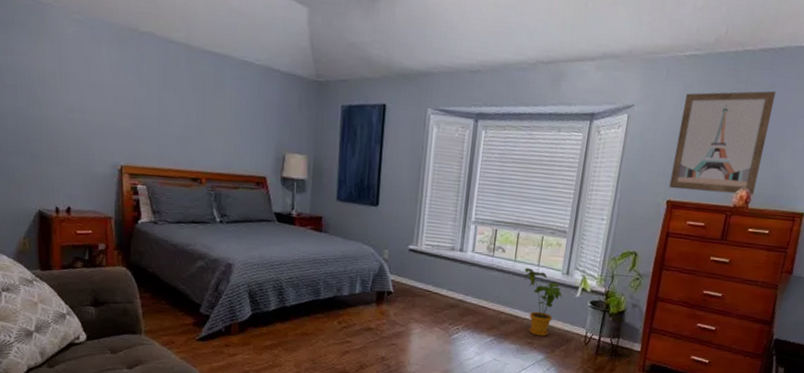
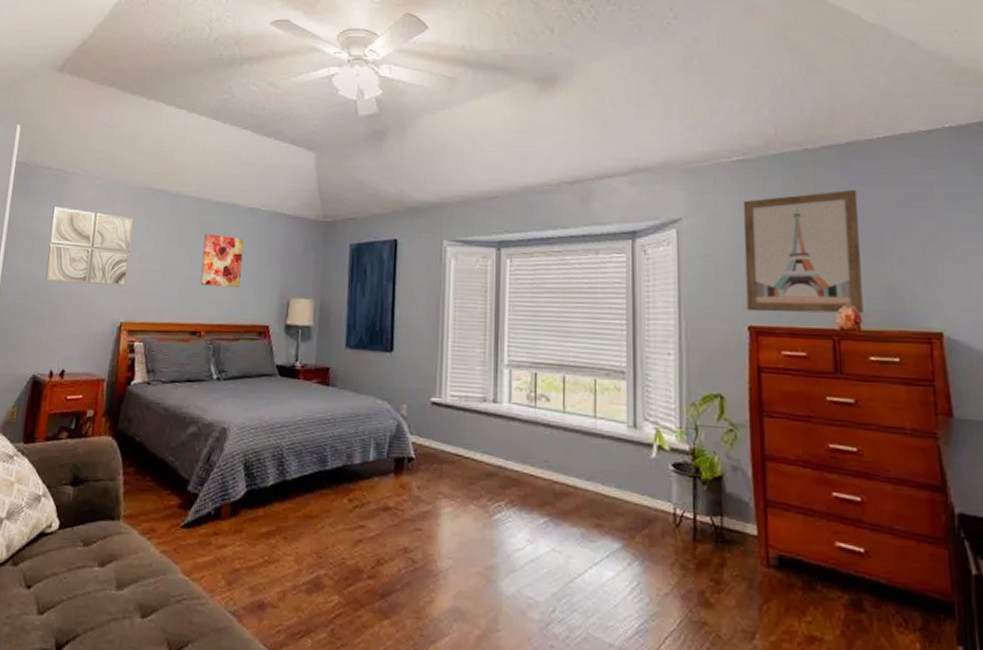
wall art: none [31,40,123,131] -> present [45,206,133,287]
wall art: none [197,84,238,140] -> present [200,234,244,288]
house plant: present [524,267,562,337] -> none [577,419,632,516]

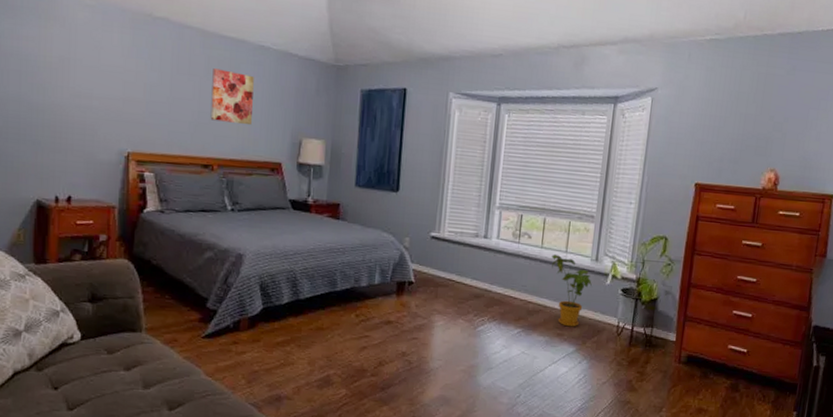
wall art: present [45,206,133,287] -> none [39,25,134,117]
house plant: none [577,419,632,516] -> present [551,254,592,327]
wall art: present [742,189,864,314] -> none [696,73,798,178]

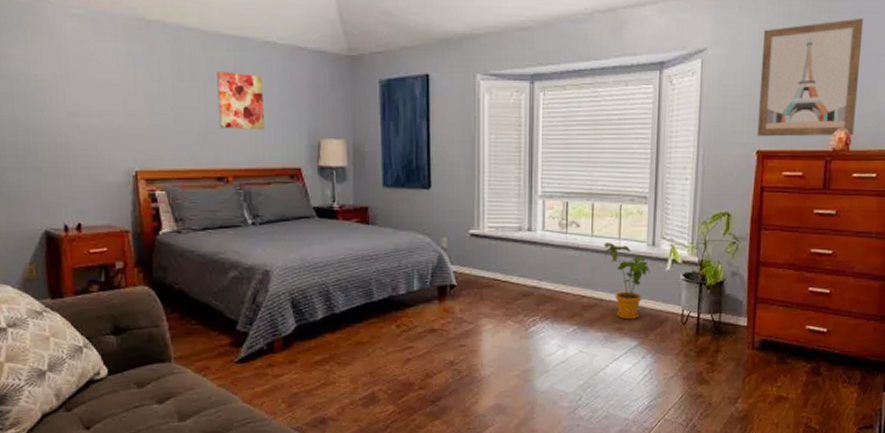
wall art: none [696,73,798,178] -> present [757,17,864,137]

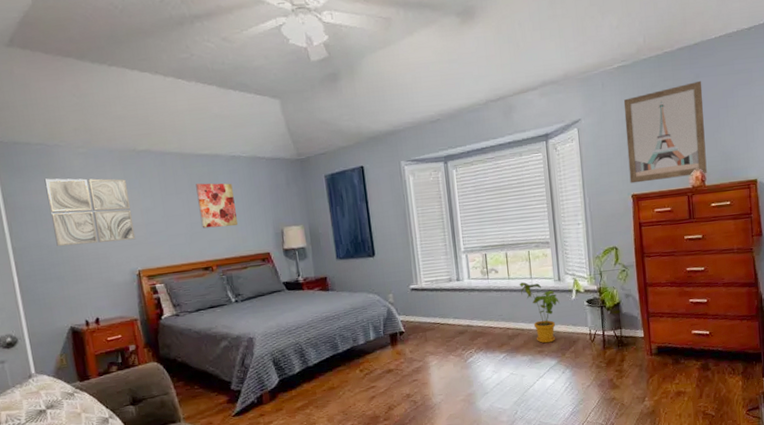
wall art: none [27,41,136,132] -> present [44,178,136,247]

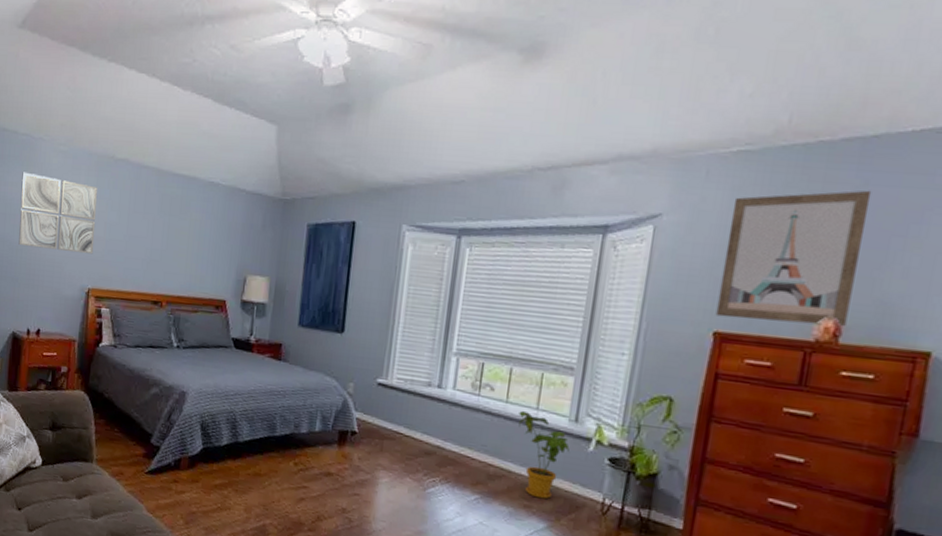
wall art: present [196,183,238,229] -> none [161,206,203,263]

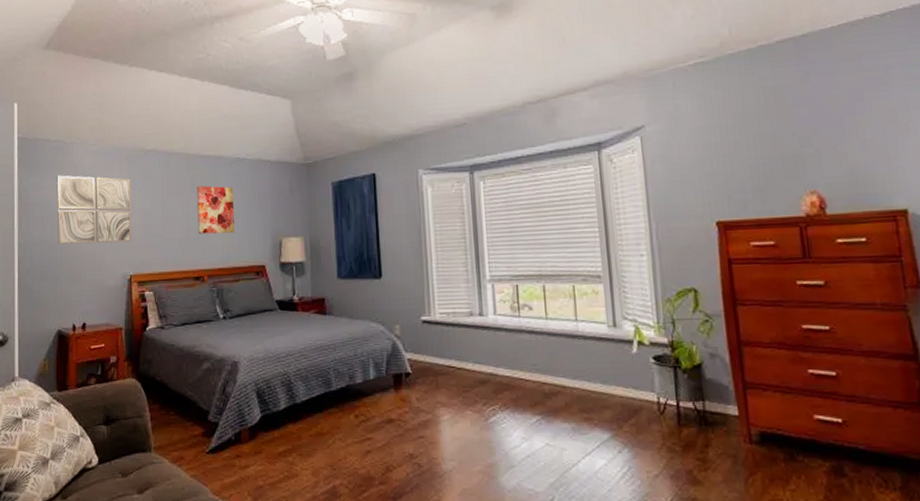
wall art: none [161,206,203,263] -> present [197,186,234,234]
house plant: present [518,410,570,499] -> none [560,324,615,409]
wall art: present [715,190,872,327] -> none [702,79,828,207]

